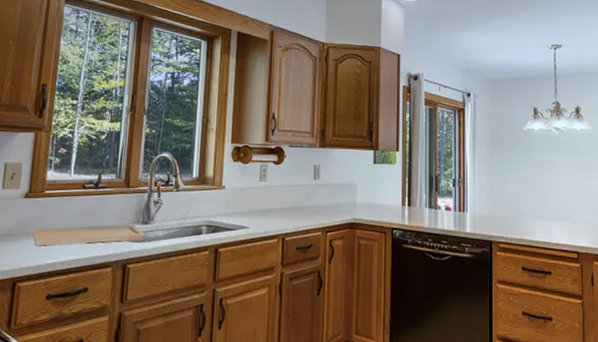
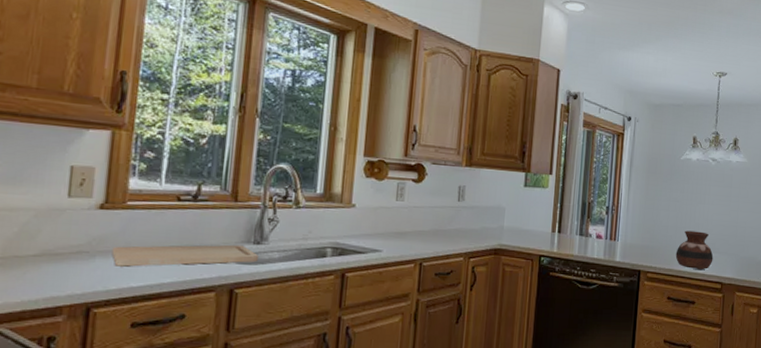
vase: none [526,200,566,239] -> present [675,230,714,269]

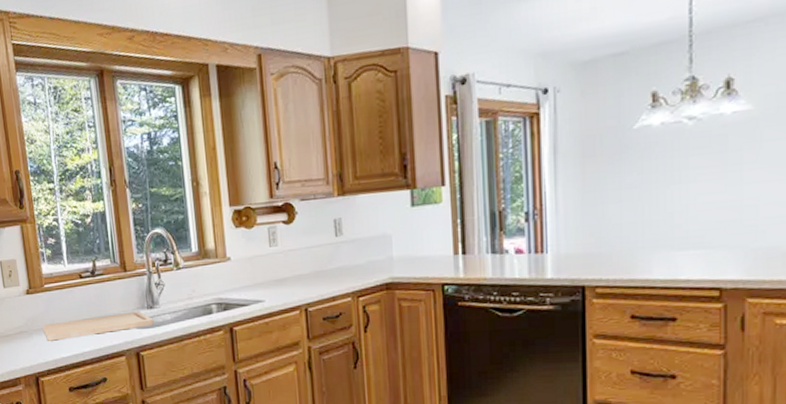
vase: present [675,230,714,269] -> none [638,222,703,275]

